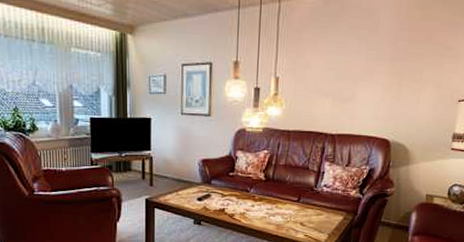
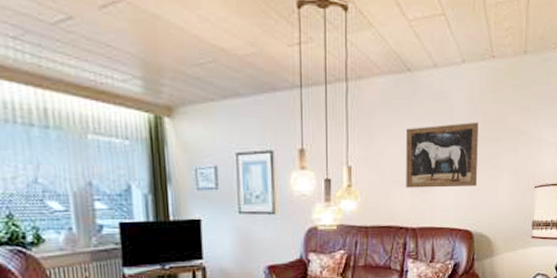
wall art: none [328,37,404,99] -> present [406,122,479,188]

